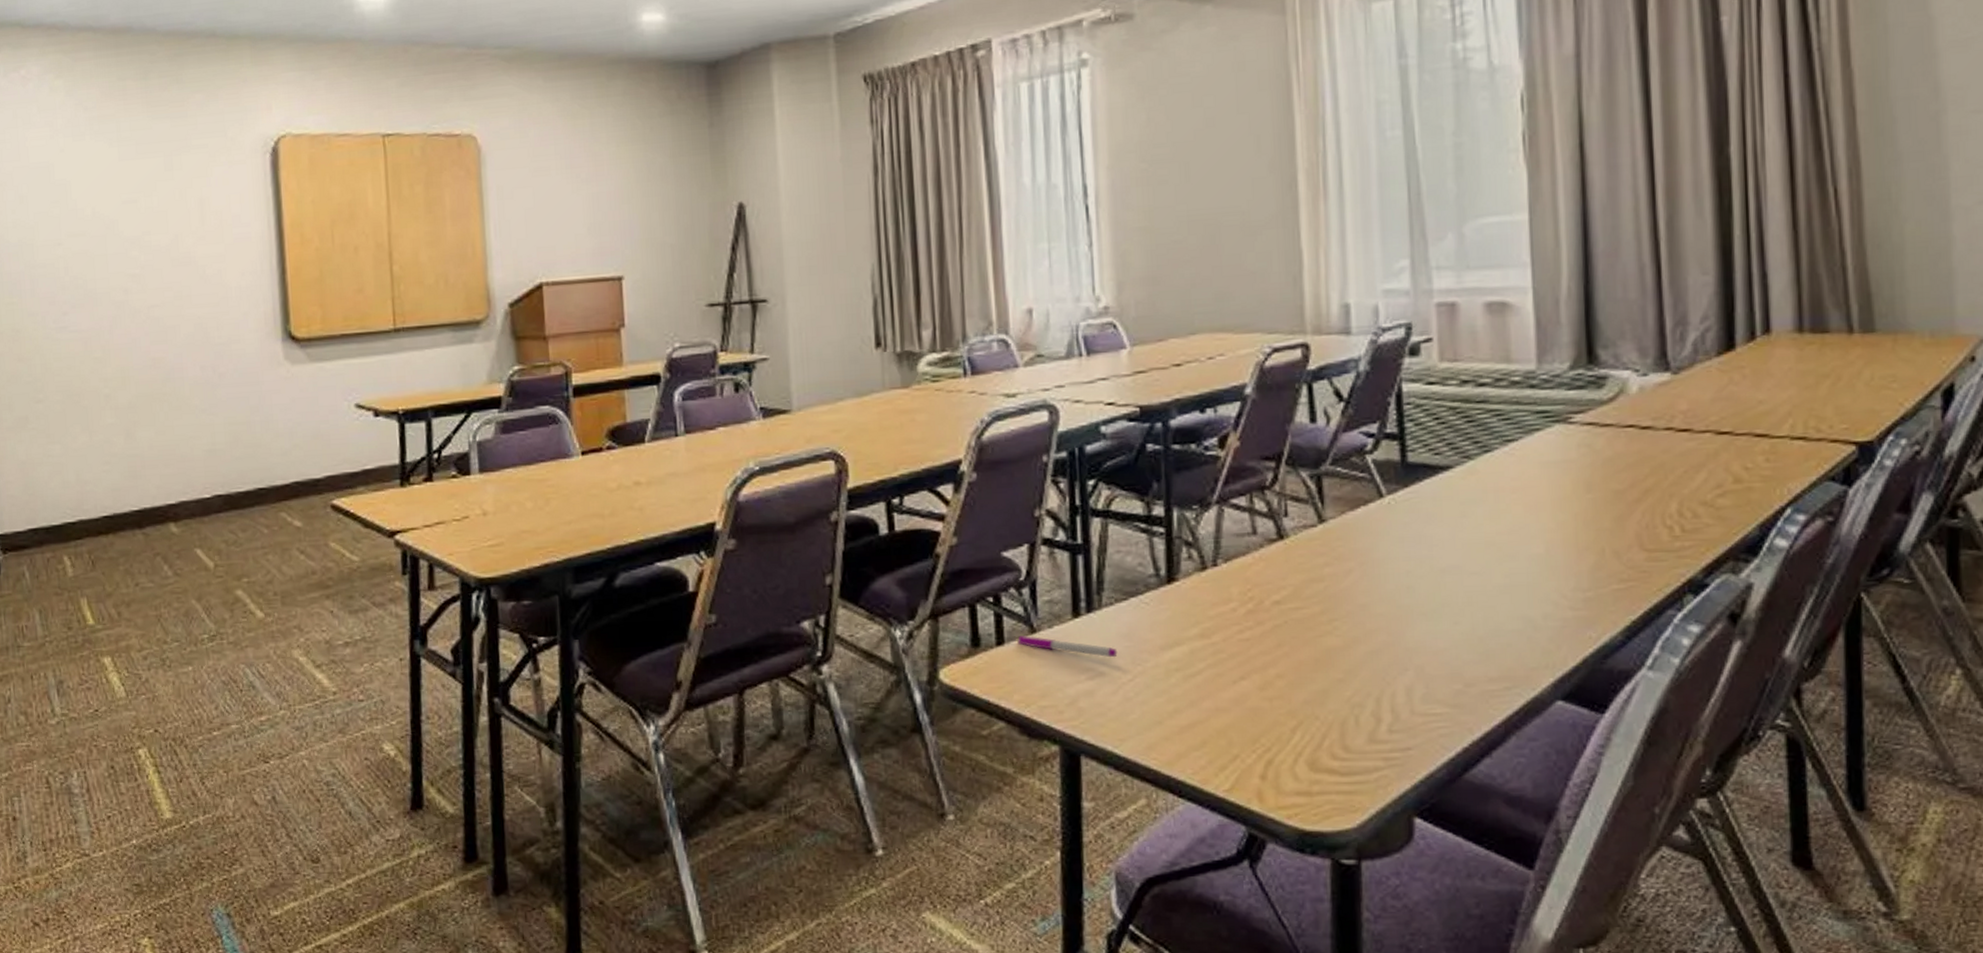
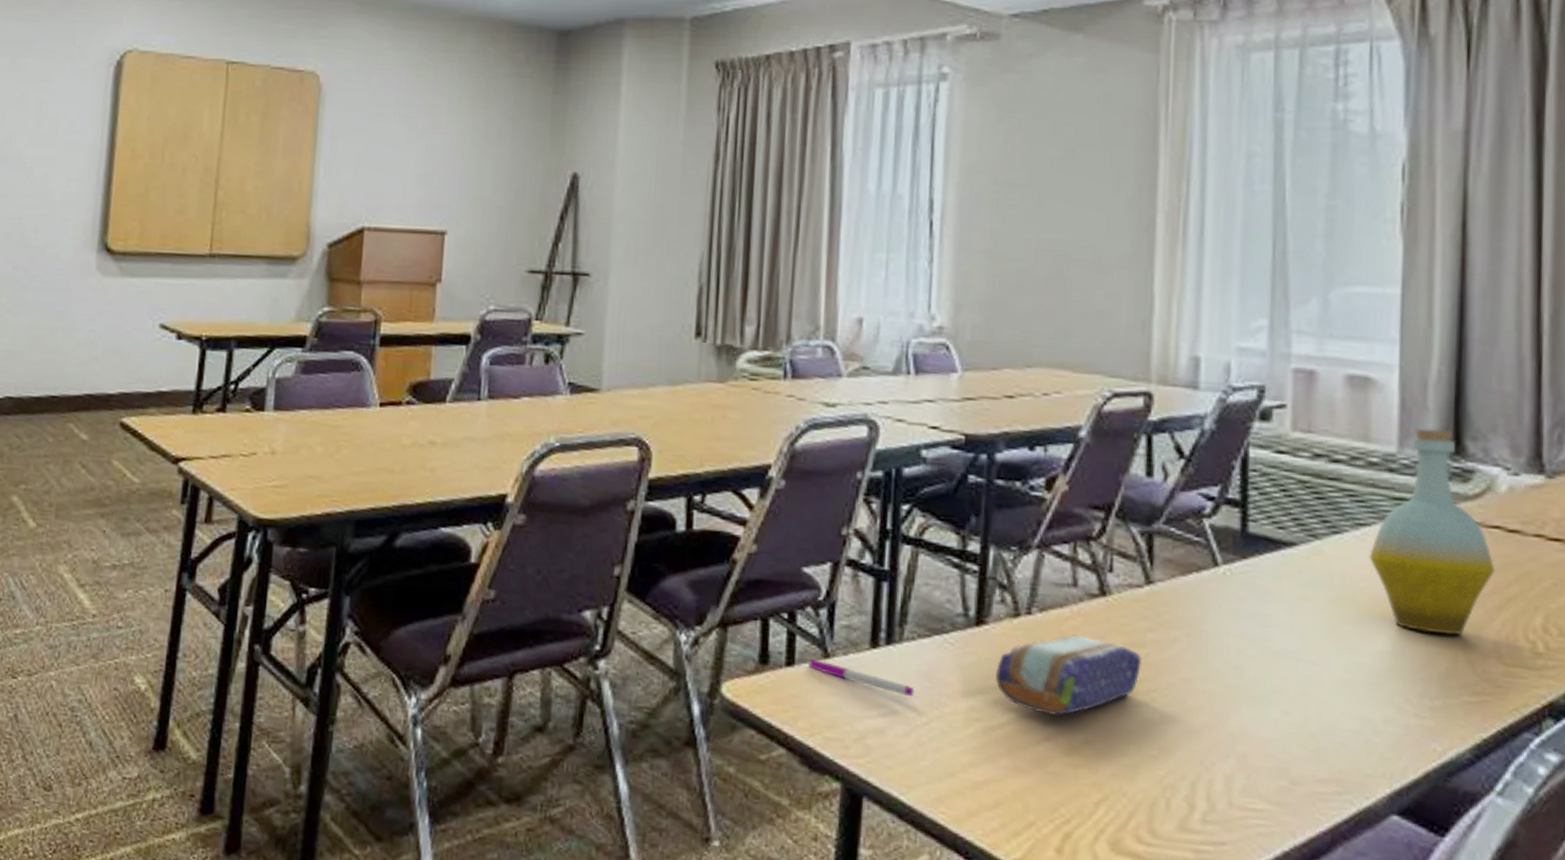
pencil case: none [1189,578,1323,656] -> present [994,634,1143,716]
bottle: none [1518,342,1633,532] -> present [1369,428,1496,636]

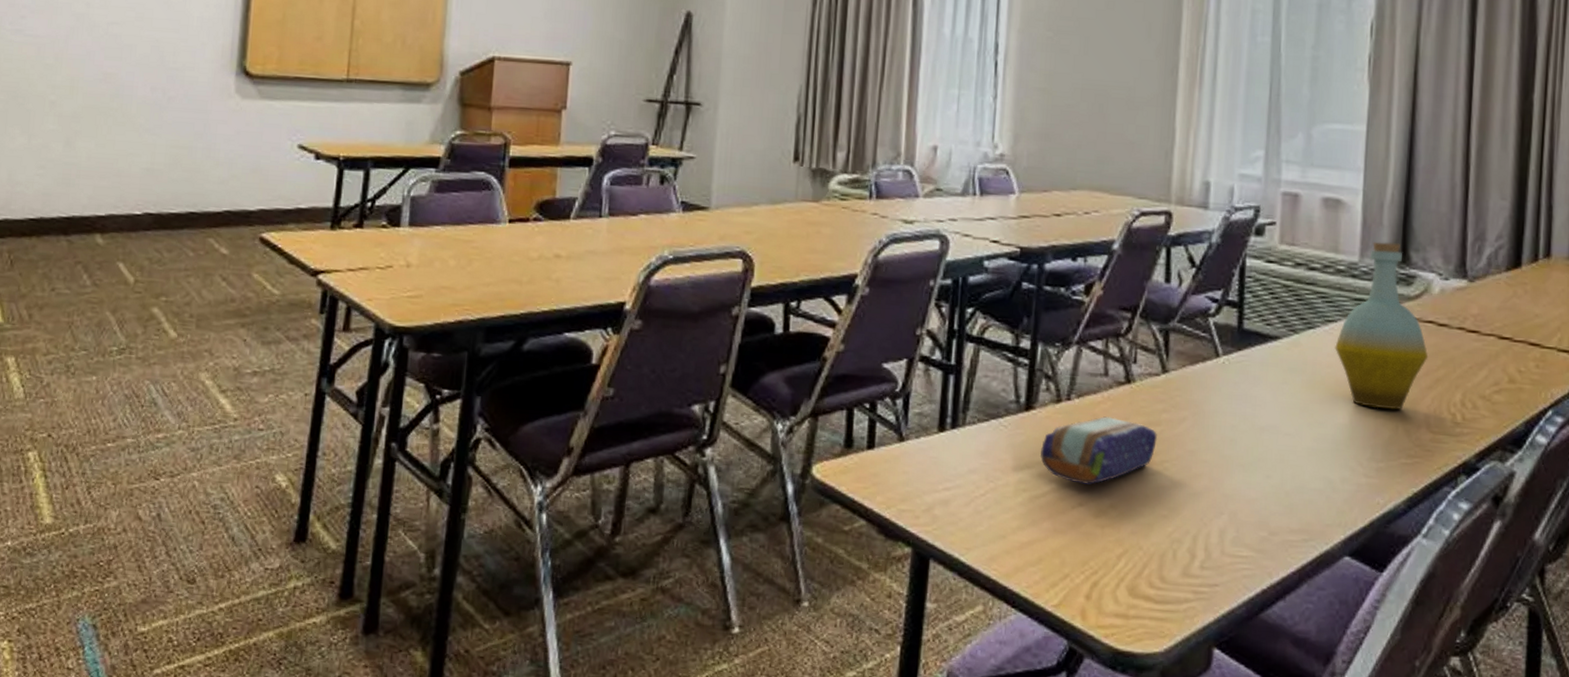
pen: present [808,659,915,697] -> none [886,442,974,473]

